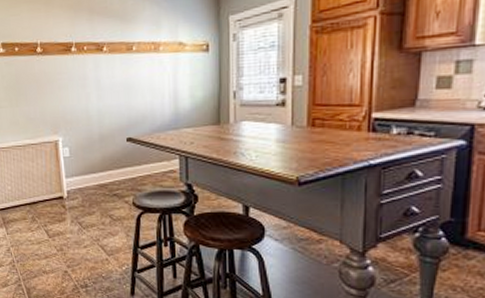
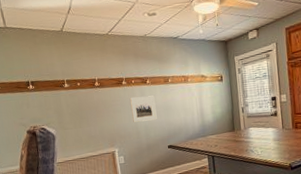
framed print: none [79,68,114,104] -> present [129,95,157,122]

